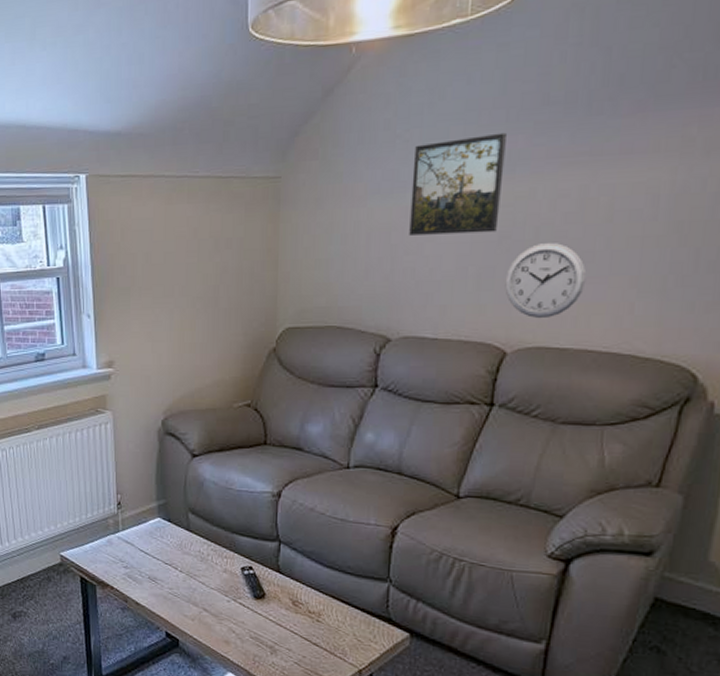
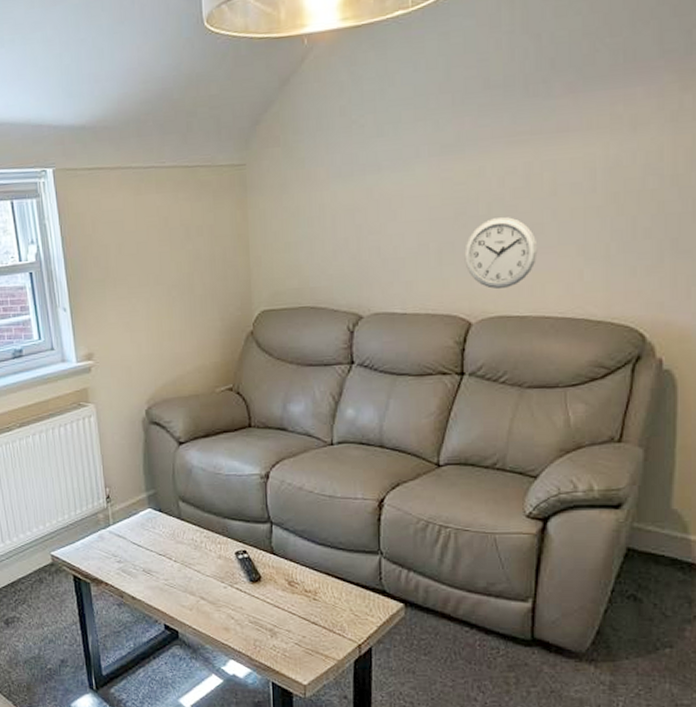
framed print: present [409,132,506,235] -> none [370,115,454,216]

